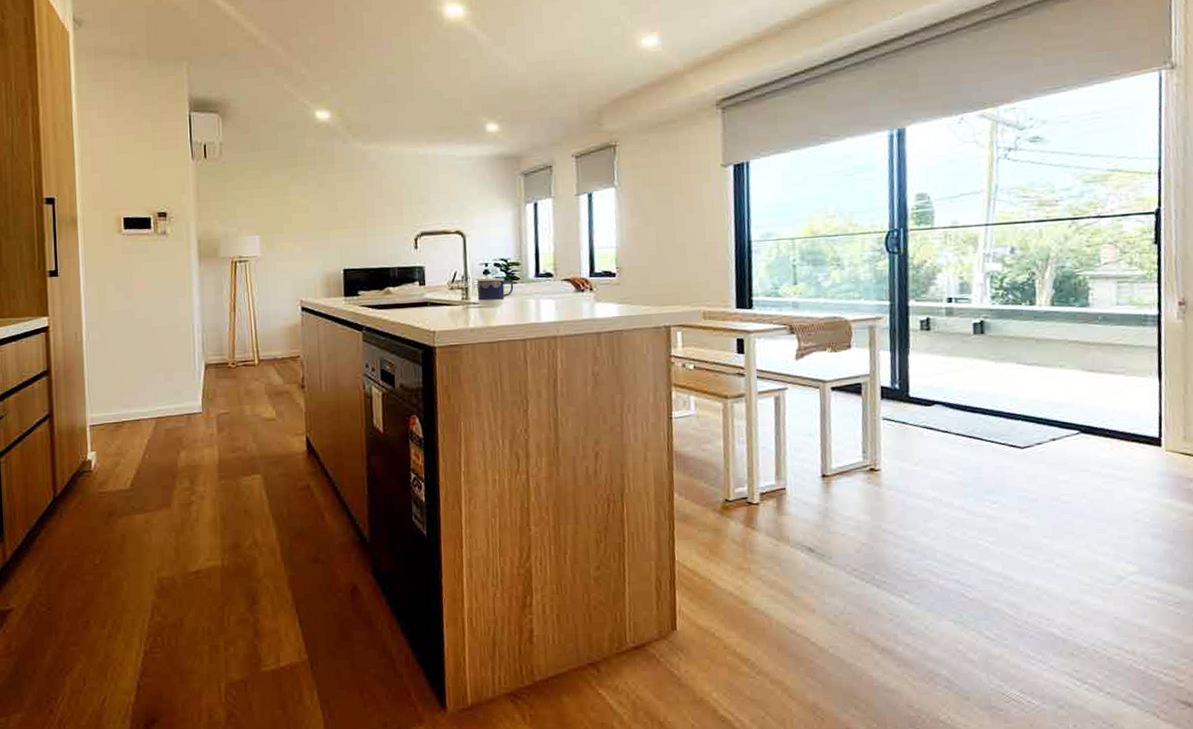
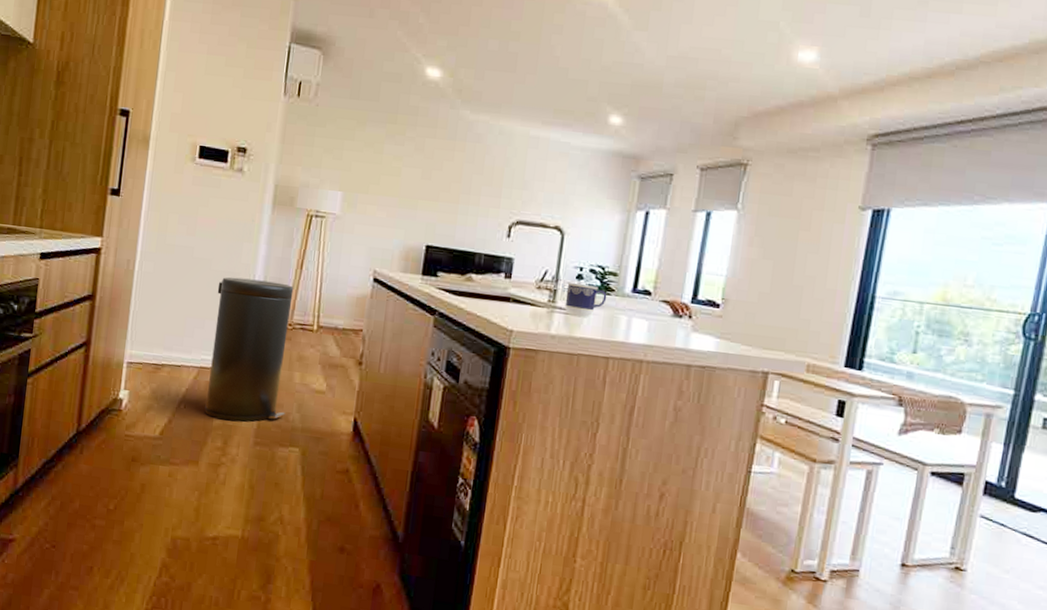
pedal bin: none [161,327,243,462] -> present [204,277,294,422]

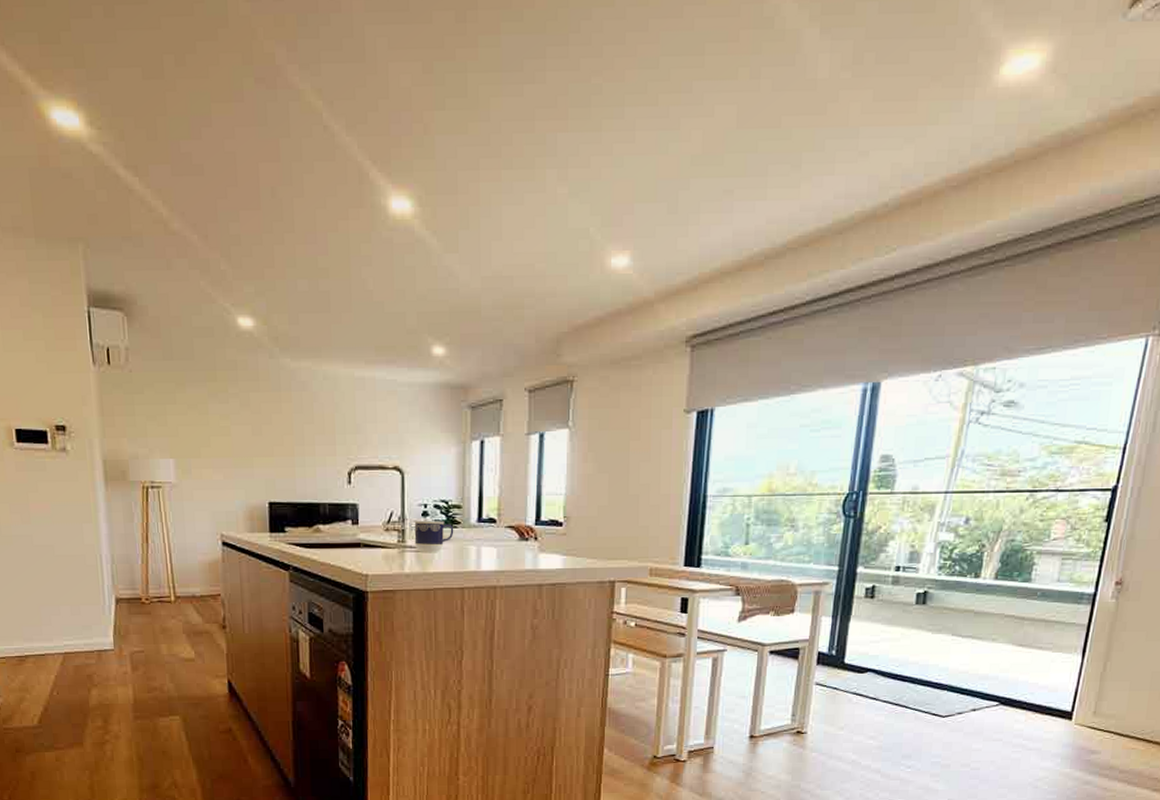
pedal bin: present [204,277,294,422] -> none [65,559,159,700]

